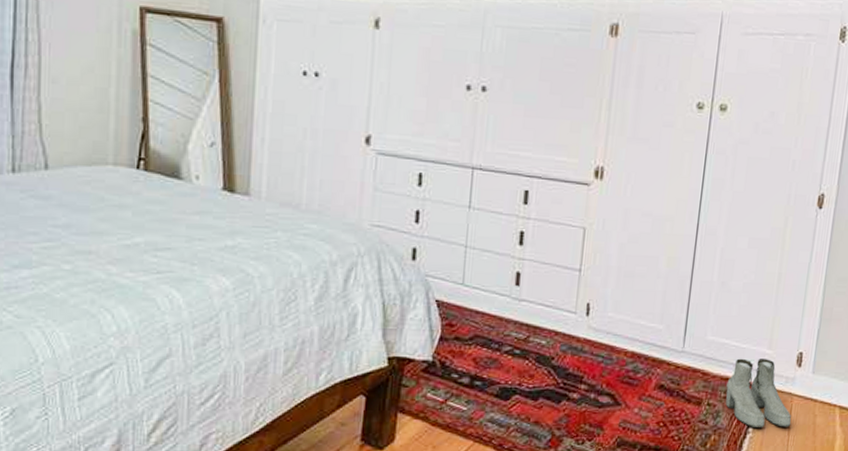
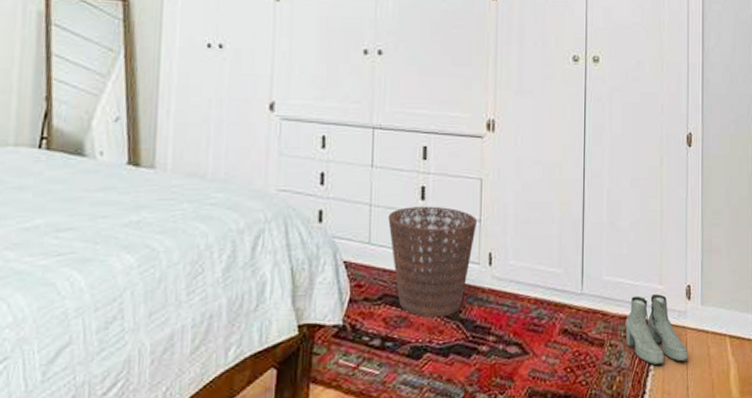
basket: none [483,251,576,362] -> present [388,206,476,318]

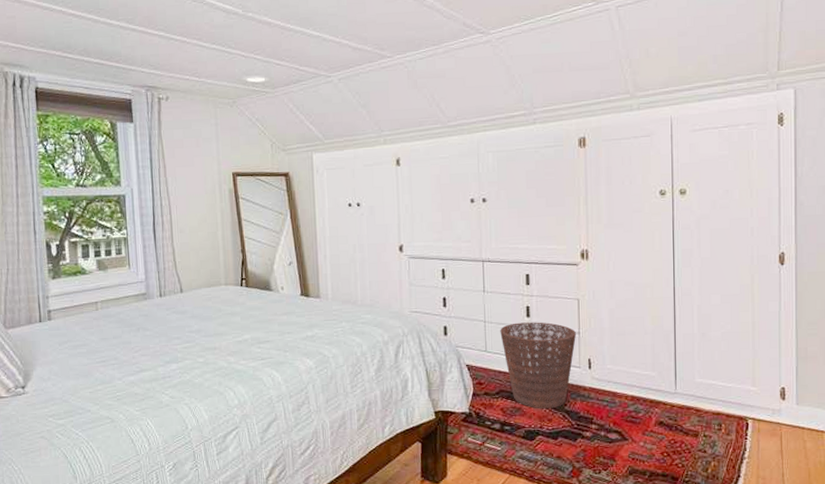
boots: present [625,294,688,366] -> none [719,395,783,455]

